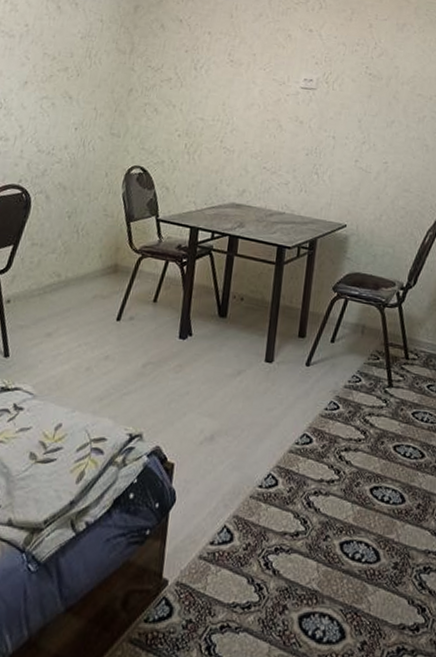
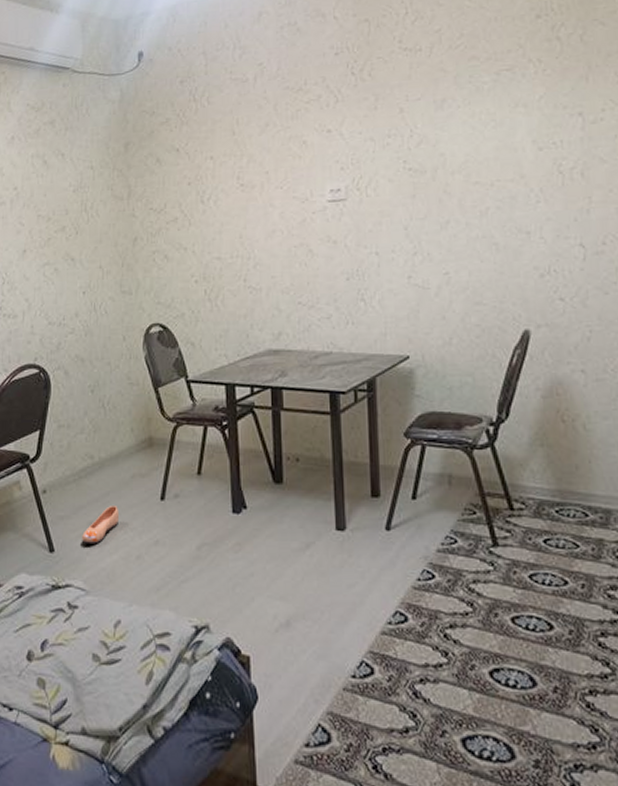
shoe: none [37,321,77,354] -> present [82,506,120,544]

